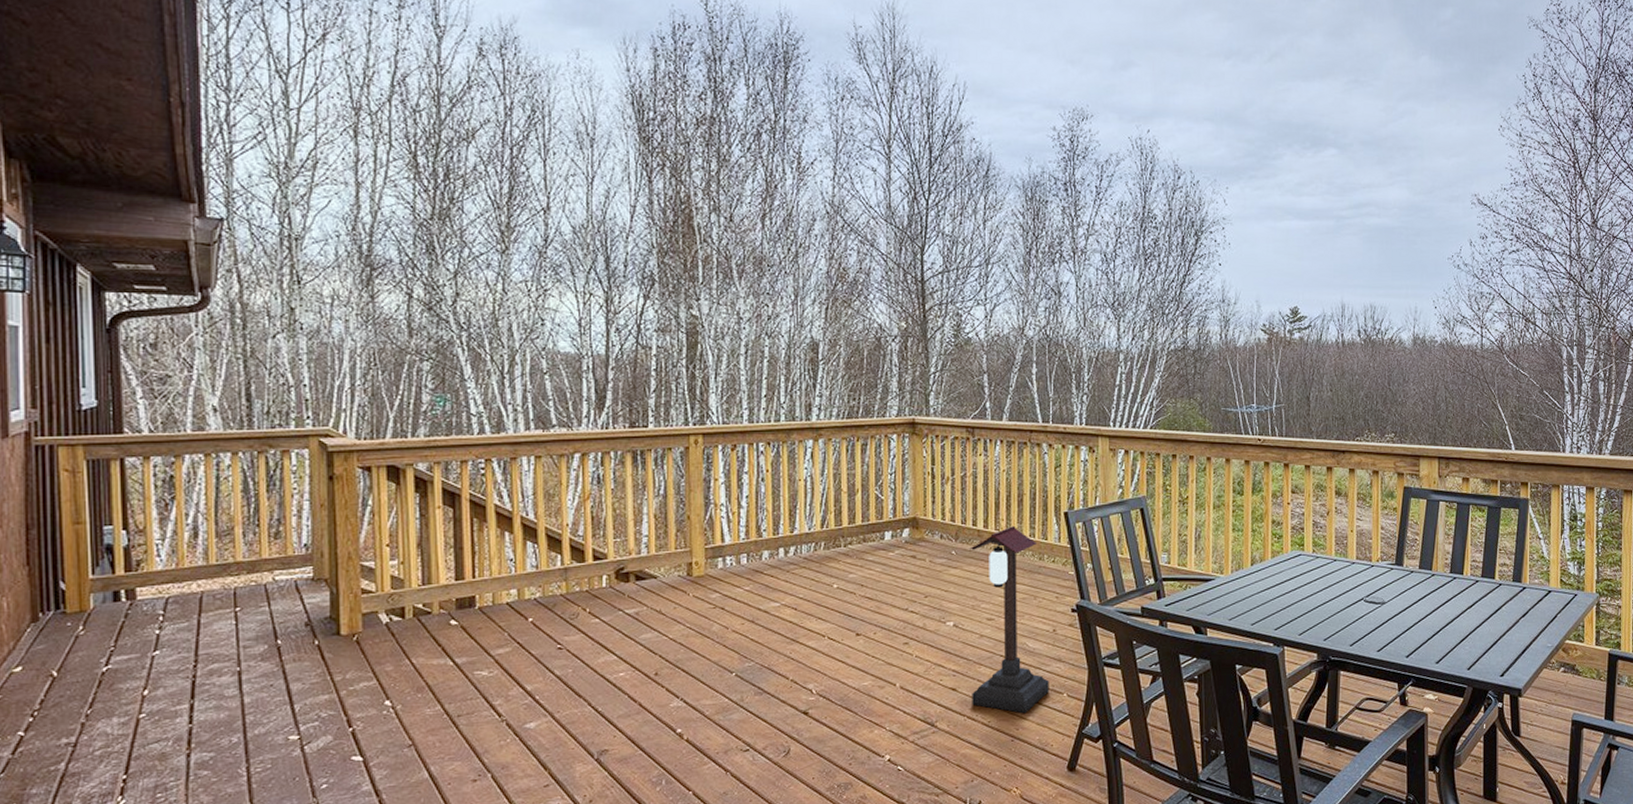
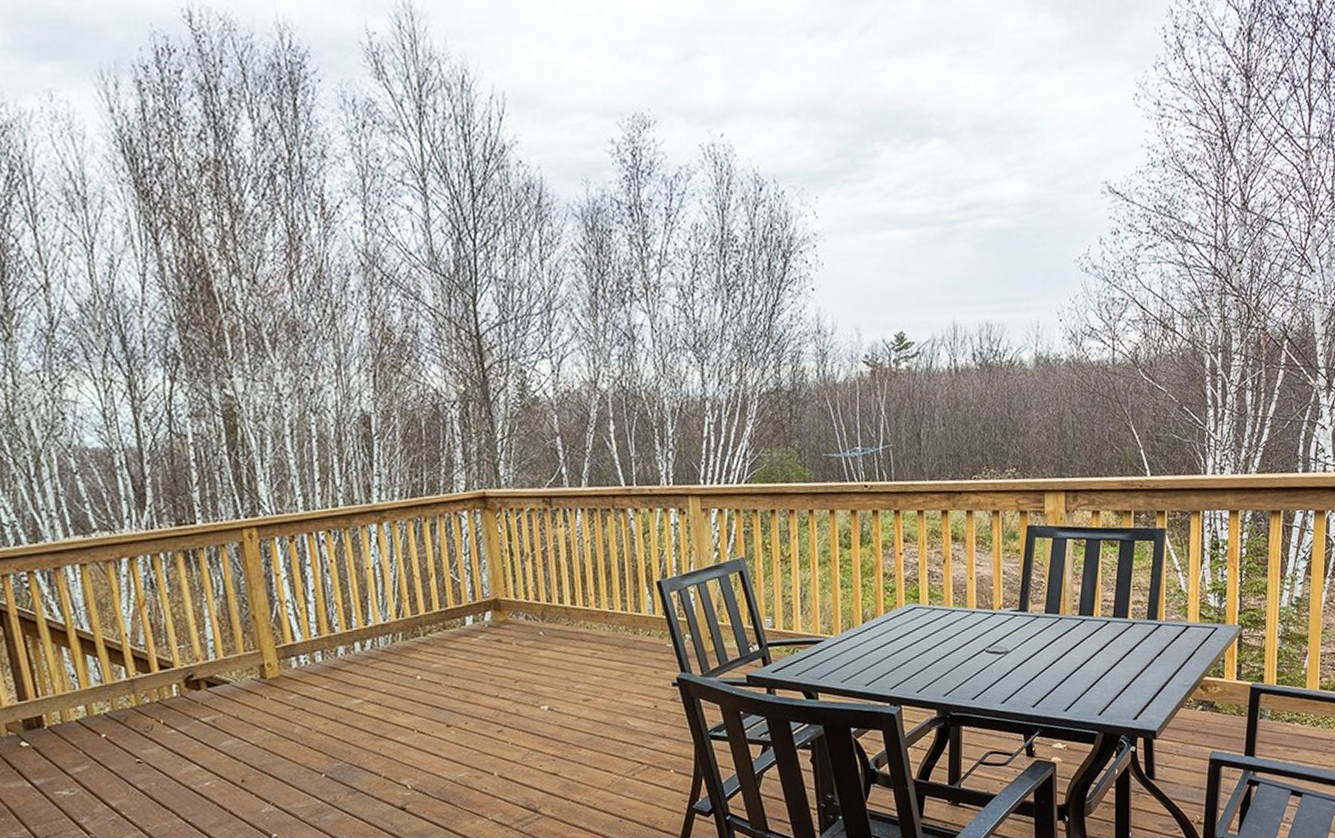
lantern: present [970,526,1049,714] -> none [558,600,655,794]

